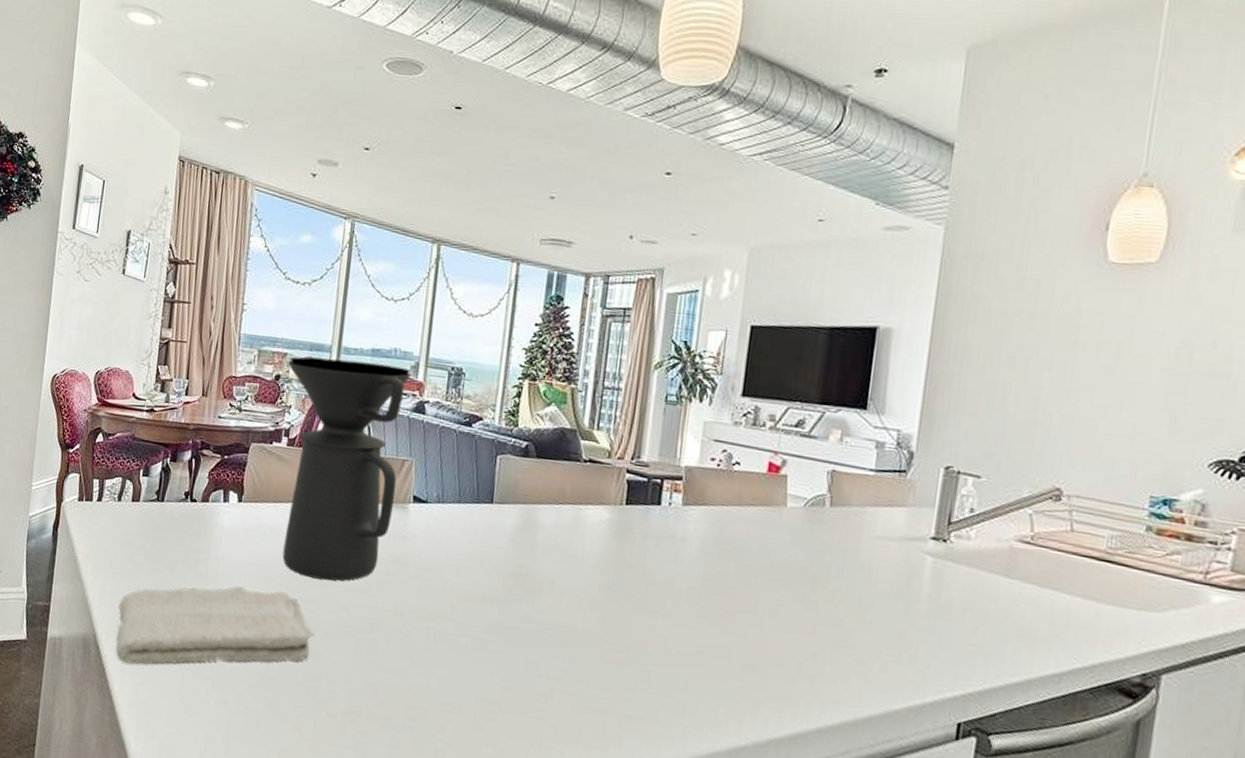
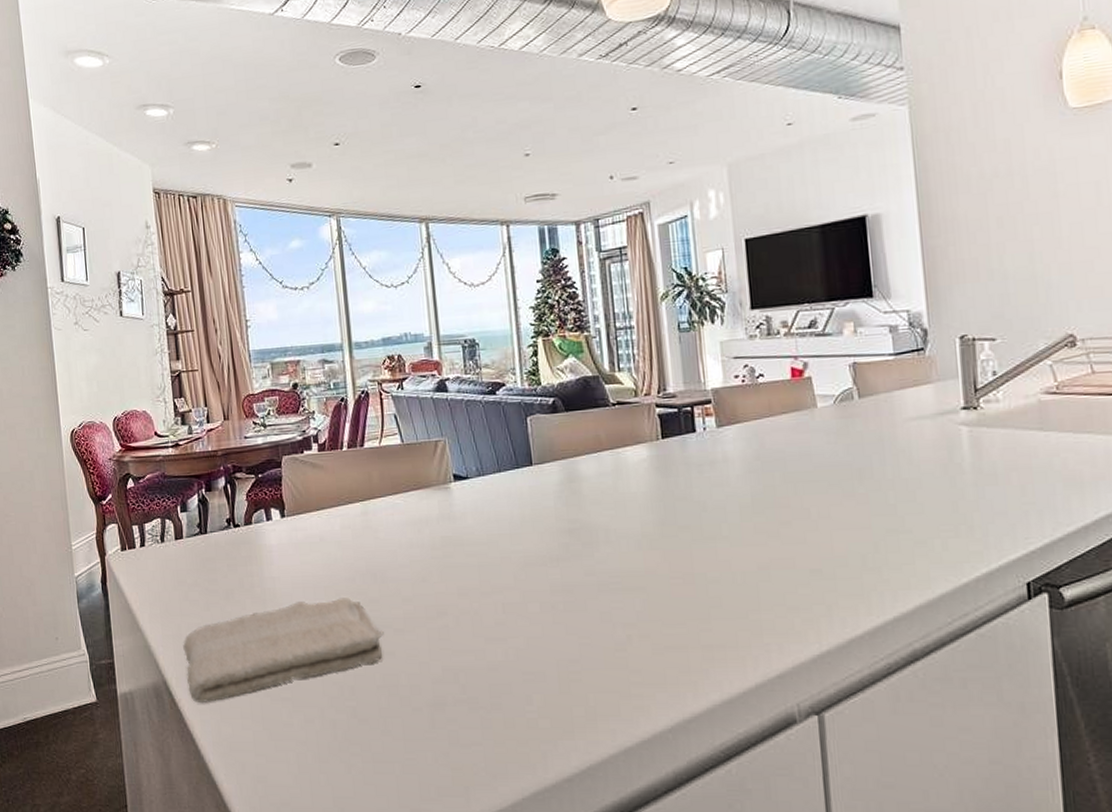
coffee maker: present [282,356,412,581] -> none [302,350,437,577]

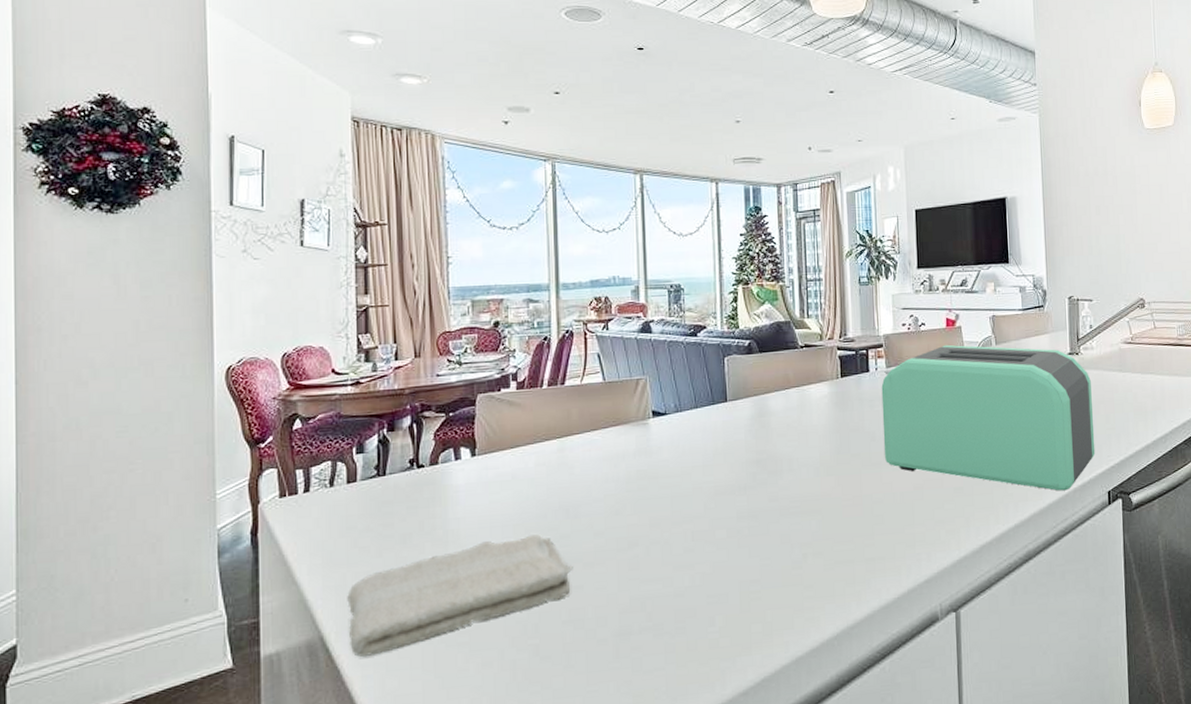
toaster: none [711,399,1007,580] -> present [881,344,1096,491]

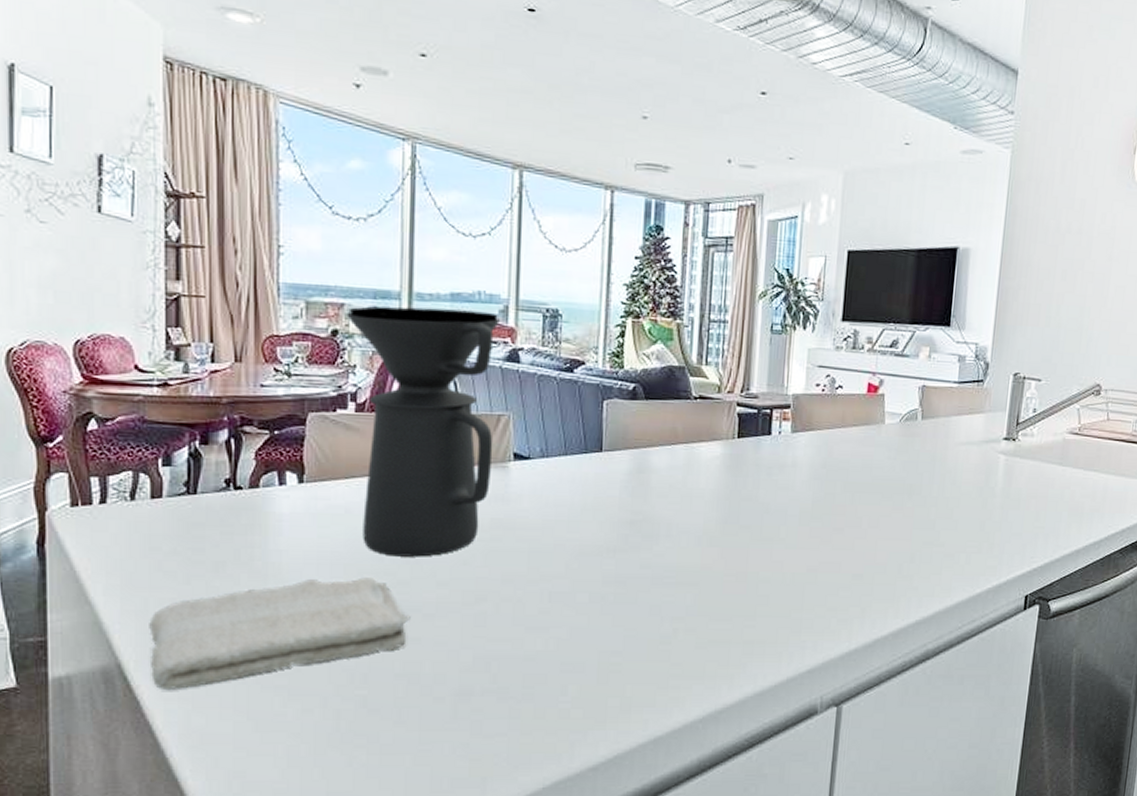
coffee maker: none [505,293,635,514] -> present [346,306,501,557]
toaster: present [881,344,1096,491] -> none [777,413,1025,590]

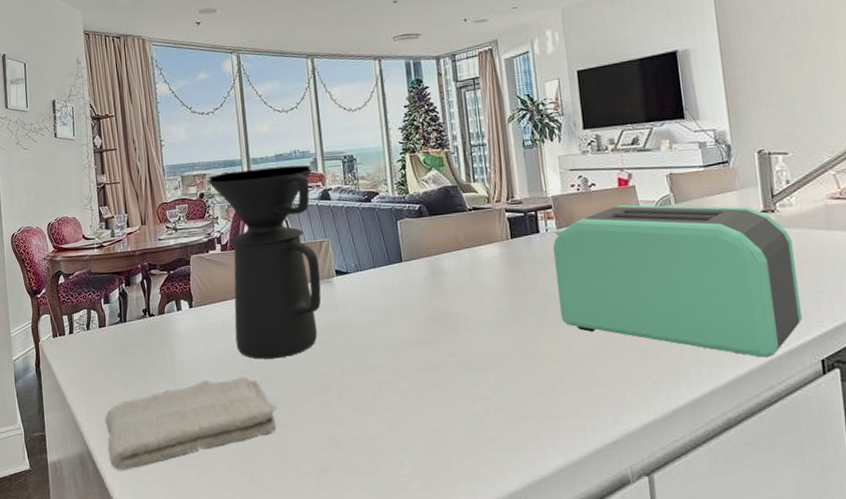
toaster: none [777,413,1025,590] -> present [553,204,803,358]

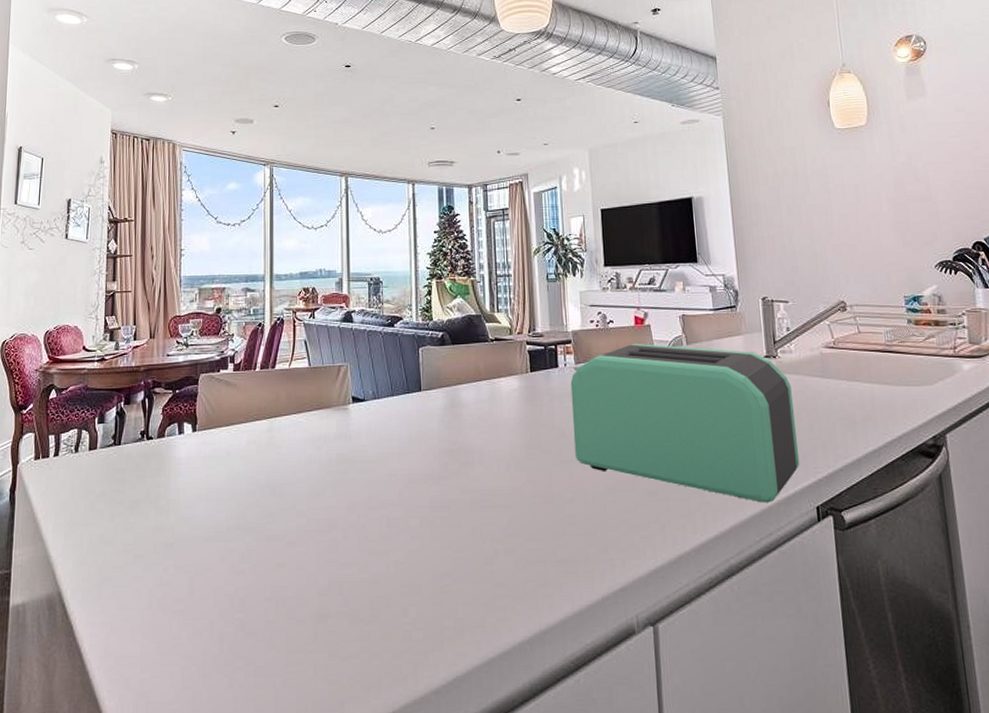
washcloth: present [105,377,277,470] -> none [82,510,277,616]
coffee maker: present [208,165,322,359] -> none [227,284,338,491]

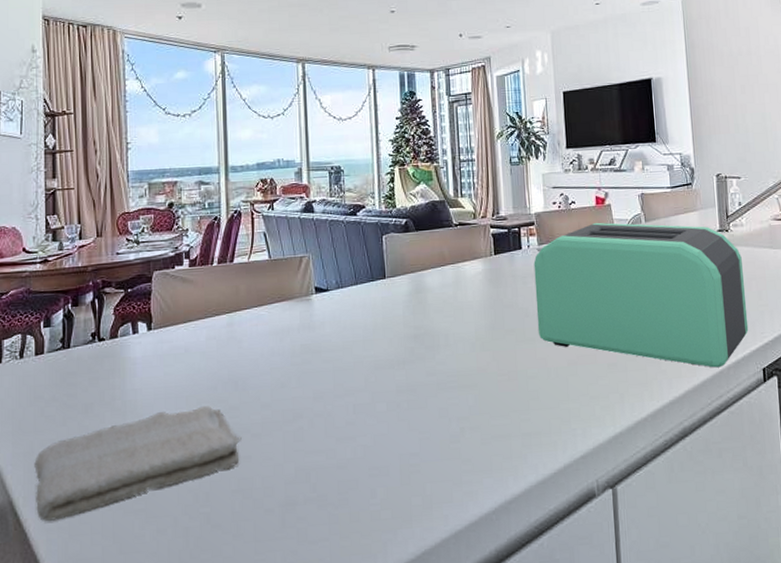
washcloth: none [82,510,277,616] -> present [34,406,242,522]

